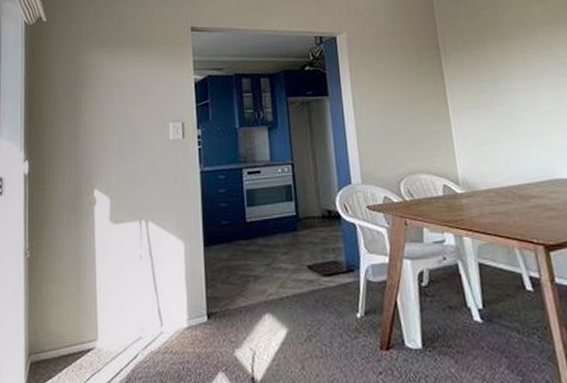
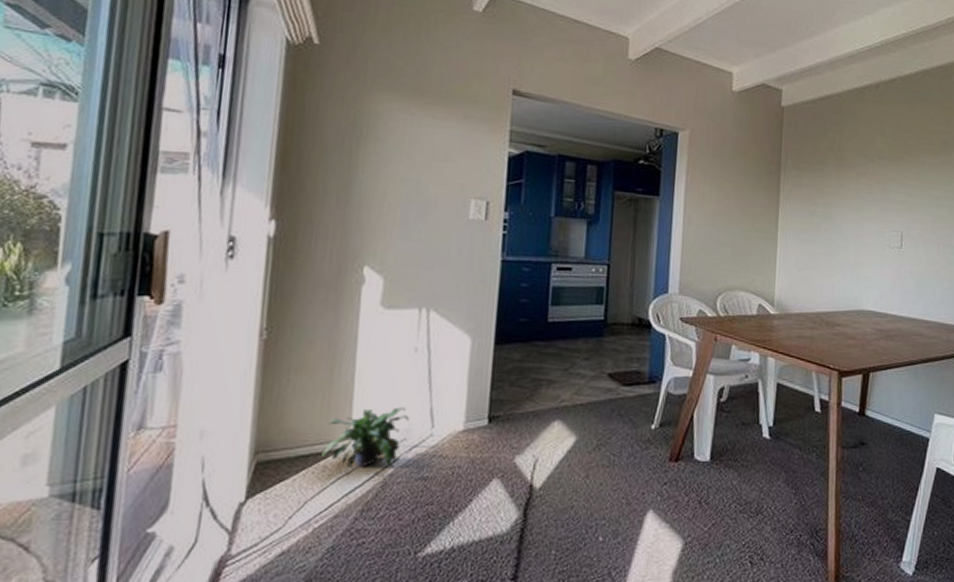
potted plant: none [78,309,142,367] -> present [322,407,409,469]

